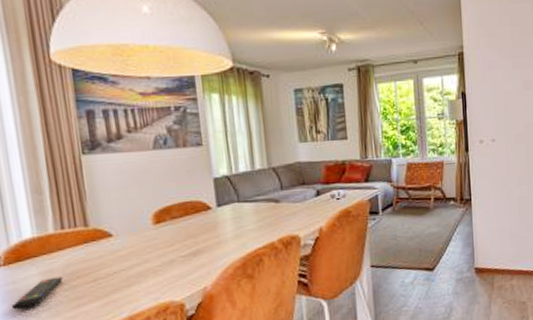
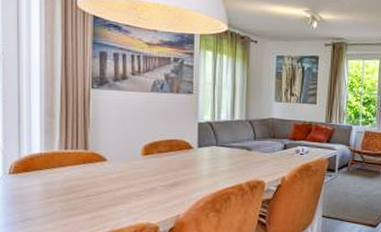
remote control: present [11,276,63,310] -> none [14,189,61,213]

